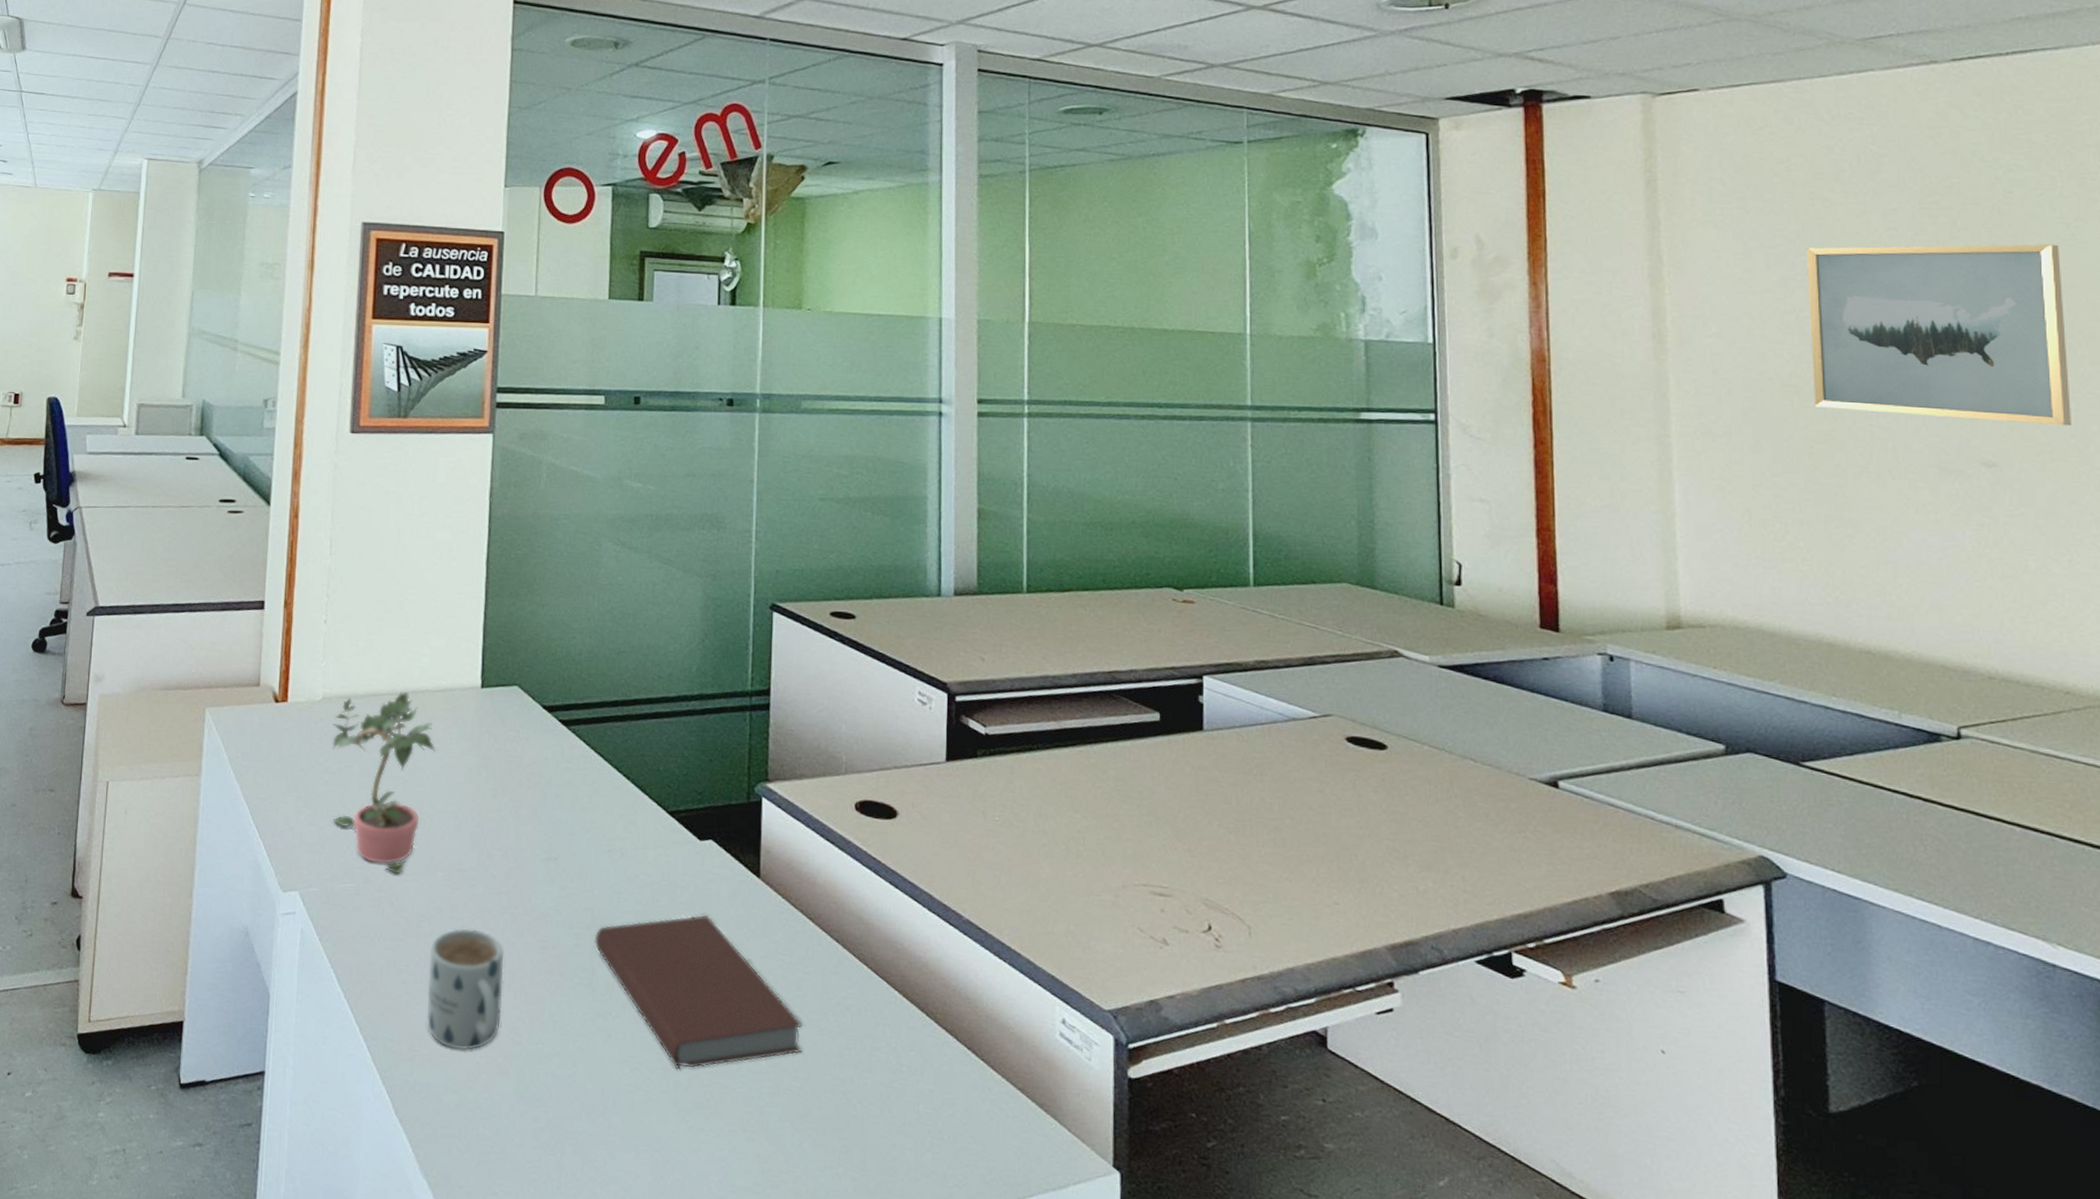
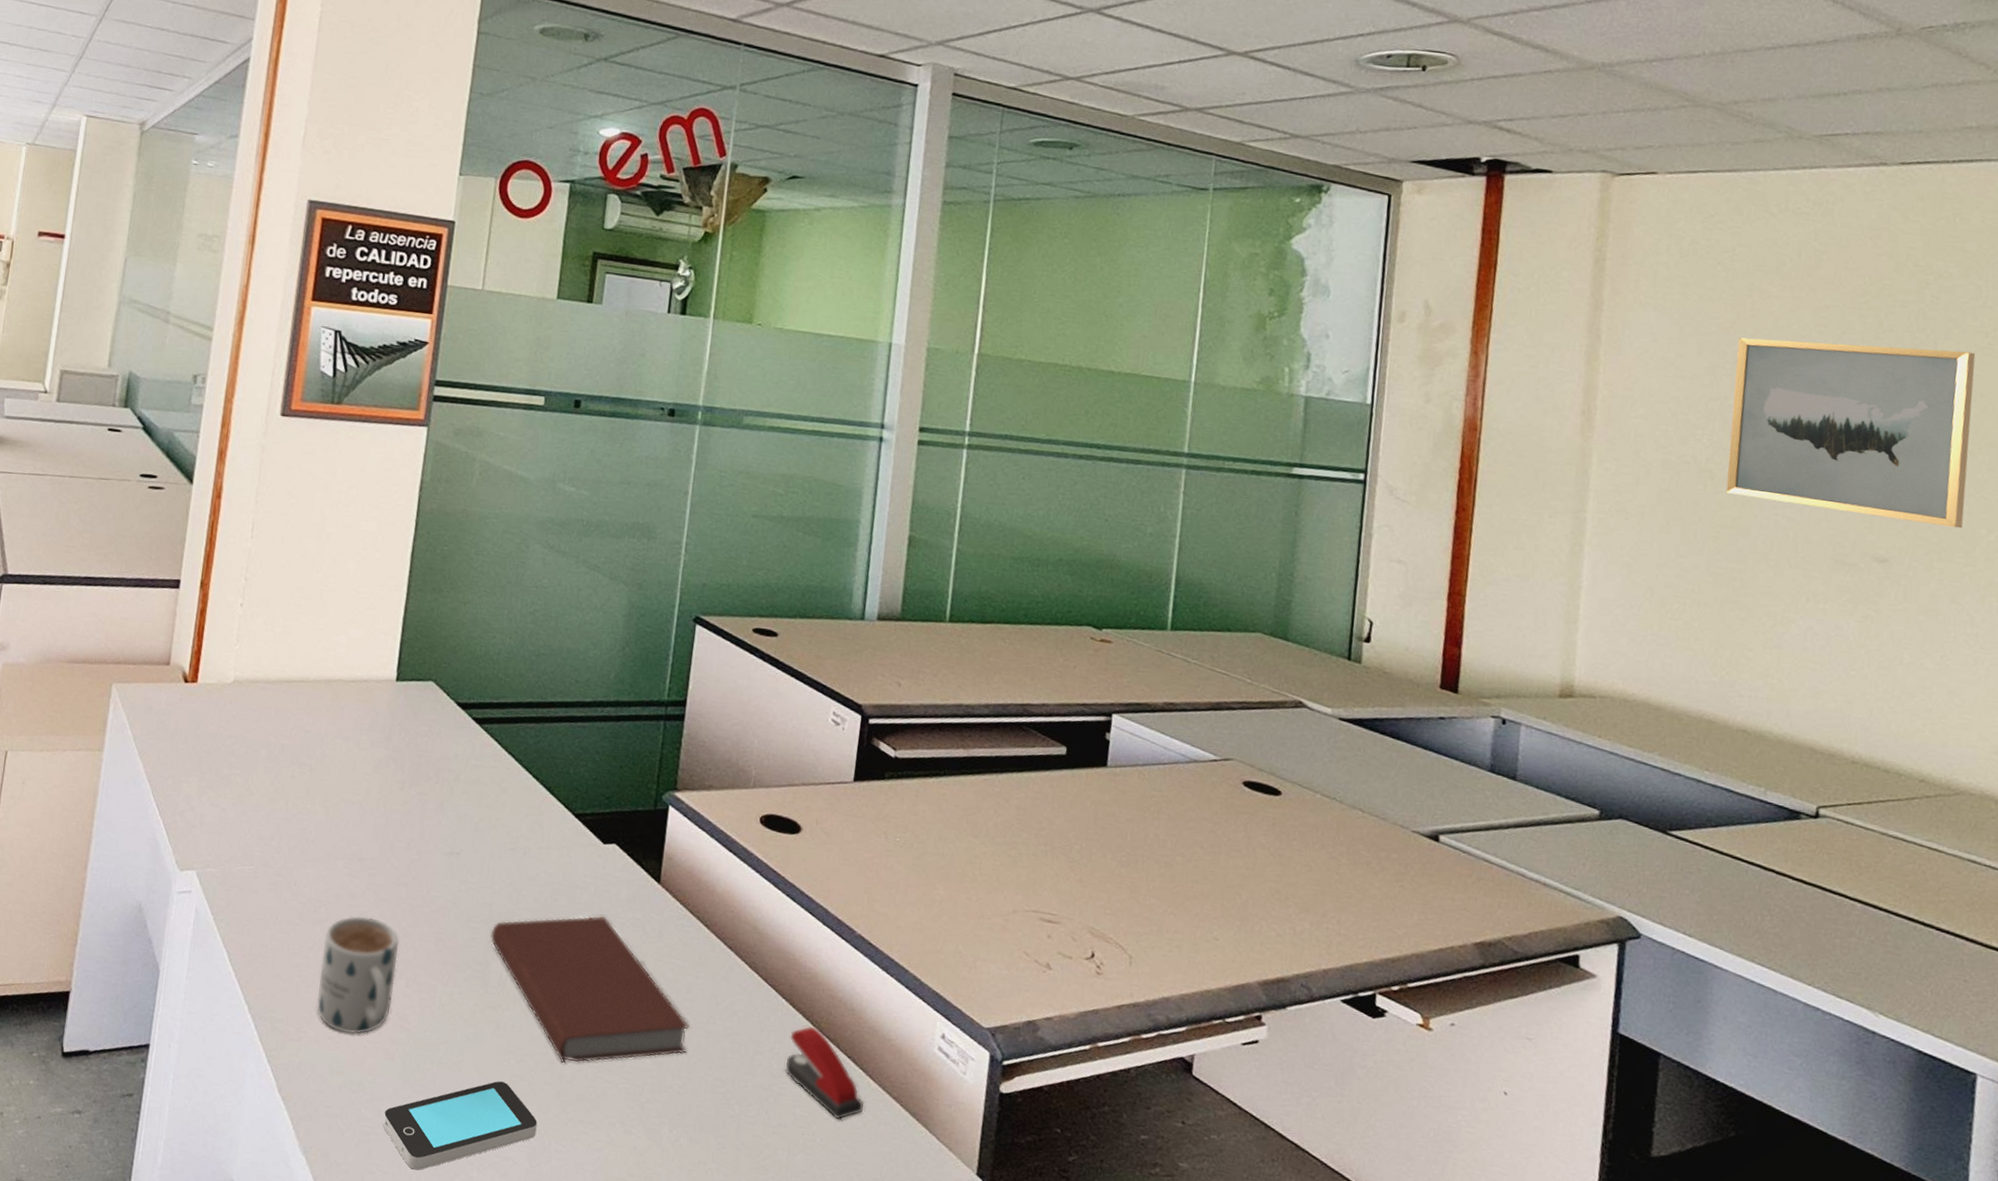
potted plant: present [332,692,436,874] -> none [235,680,346,859]
smartphone: none [502,1091,657,1189] -> present [383,1081,538,1171]
stapler: none [904,1017,988,1115] -> present [784,1025,864,1120]

